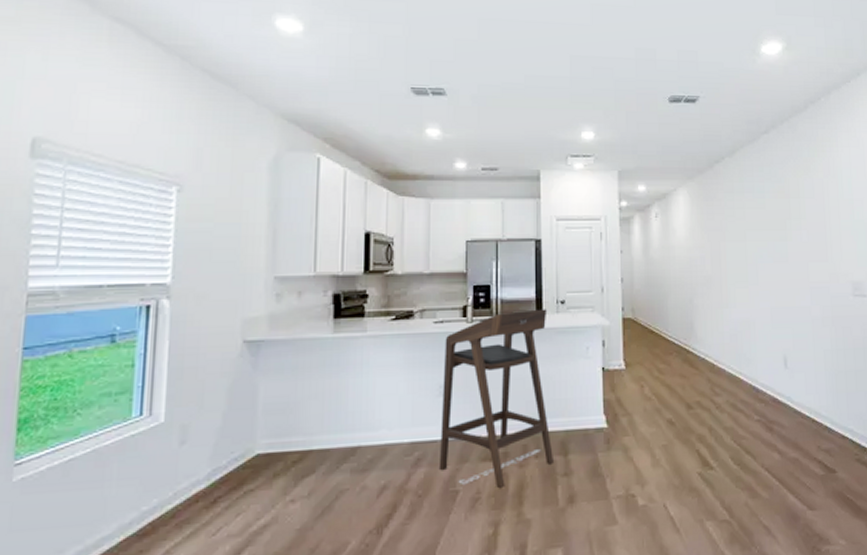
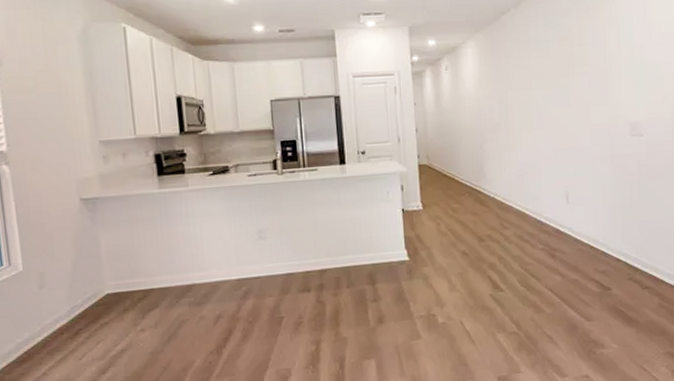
bar stool: present [438,309,553,488] -> none [259,159,363,313]

